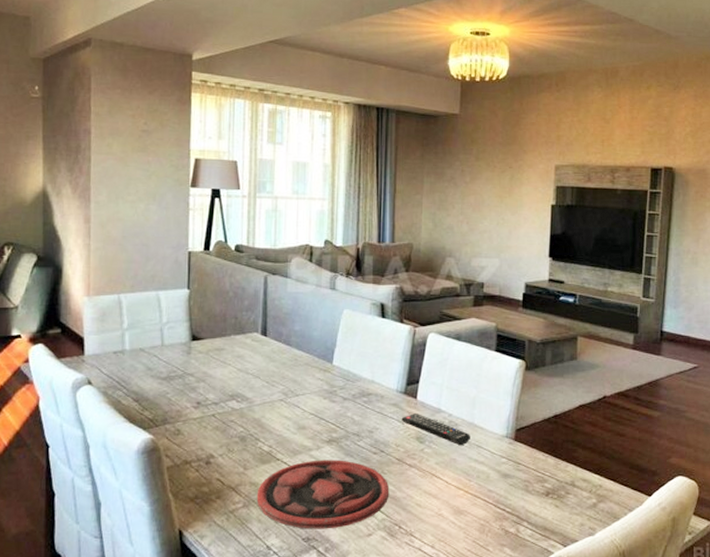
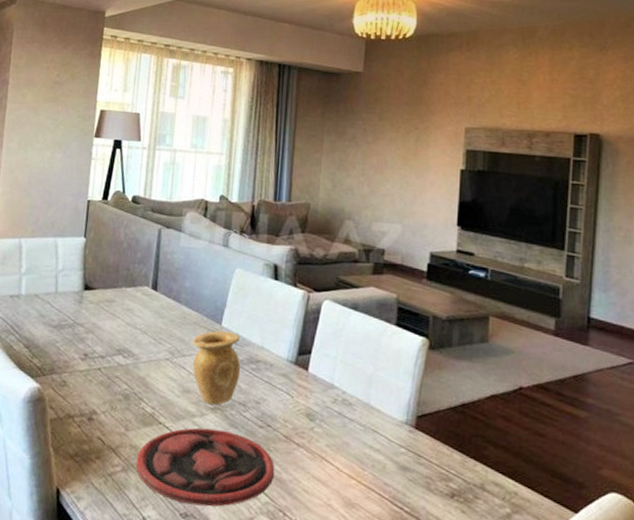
vase: none [304,369,353,438] -> present [191,331,241,406]
remote control: present [401,414,470,446] -> none [290,387,366,429]

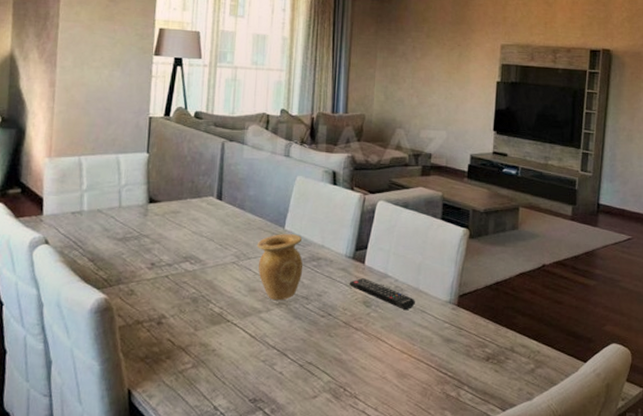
plate: present [135,427,275,507] -> none [205,322,336,391]
remote control: none [290,387,366,429] -> present [349,278,415,311]

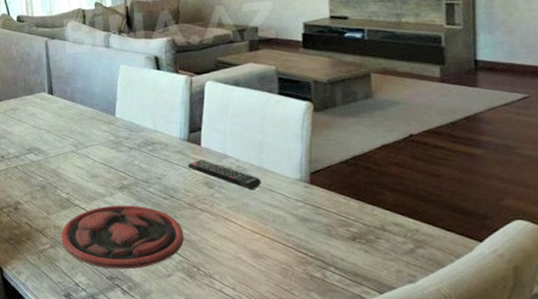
plate: none [205,322,336,391] -> present [61,205,184,269]
vase: present [256,234,303,301] -> none [91,121,140,185]

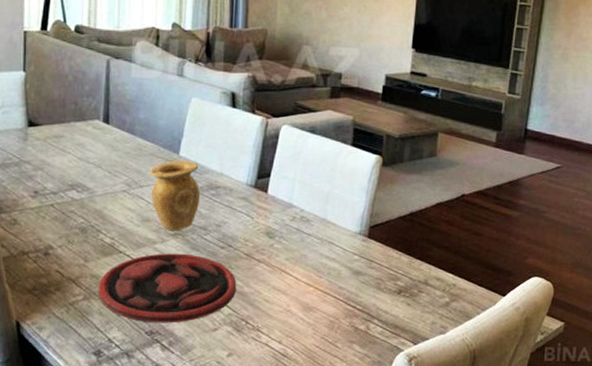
vase: none [91,121,140,185] -> present [149,160,201,231]
remote control: present [187,160,261,190] -> none [250,208,322,242]

